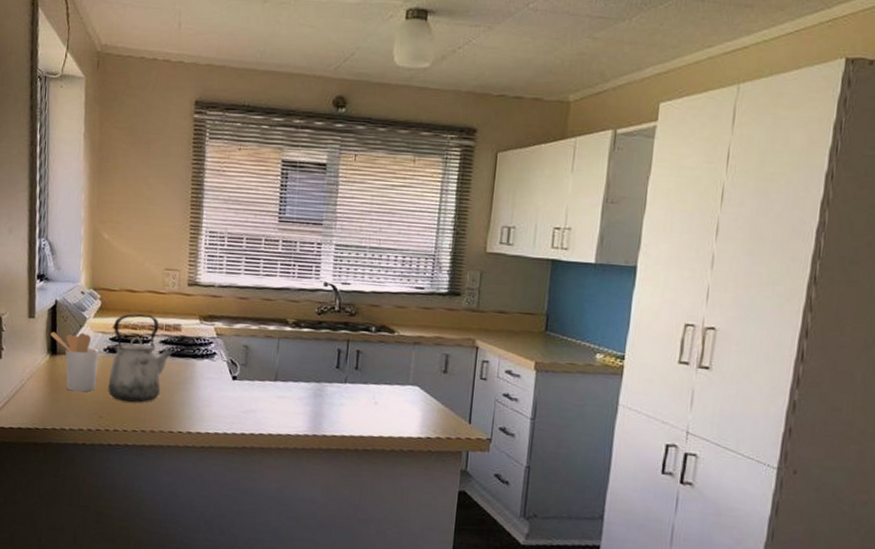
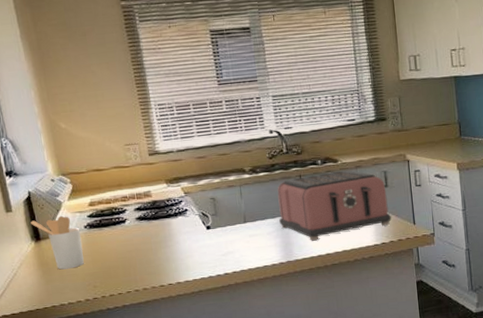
kettle: present [108,313,173,402] -> none [88,187,148,268]
toaster: none [314,341,444,419] -> present [277,170,391,241]

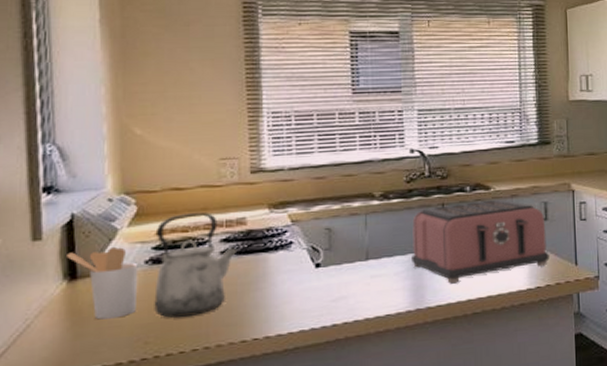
kettle: none [88,187,148,268] -> present [154,212,238,318]

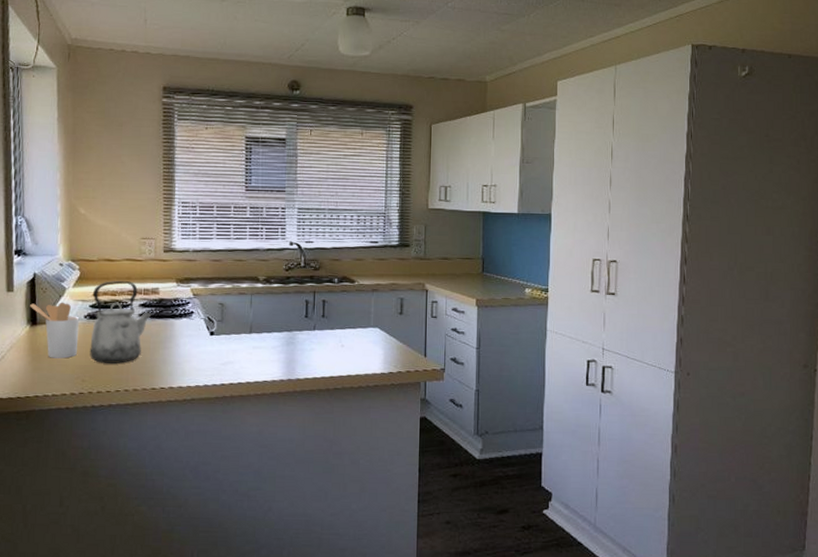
toaster: present [412,199,549,284] -> none [286,292,402,361]

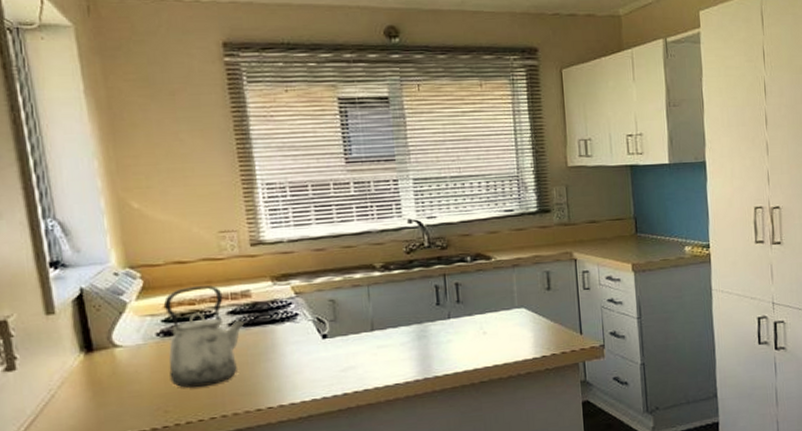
utensil holder: present [30,302,80,359] -> none [81,319,153,390]

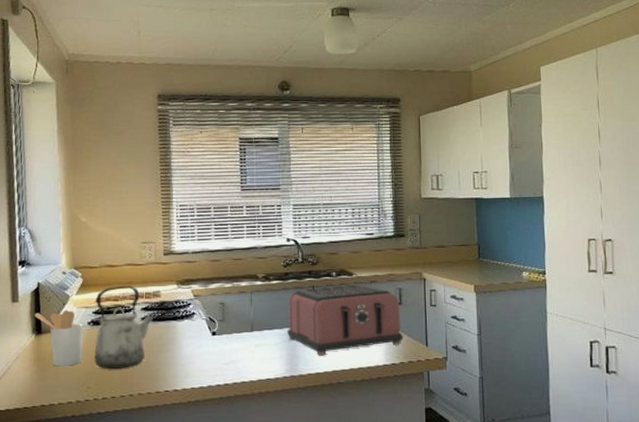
utensil holder: none [81,319,153,390] -> present [35,309,83,367]
toaster: none [415,269,554,354] -> present [287,284,403,356]

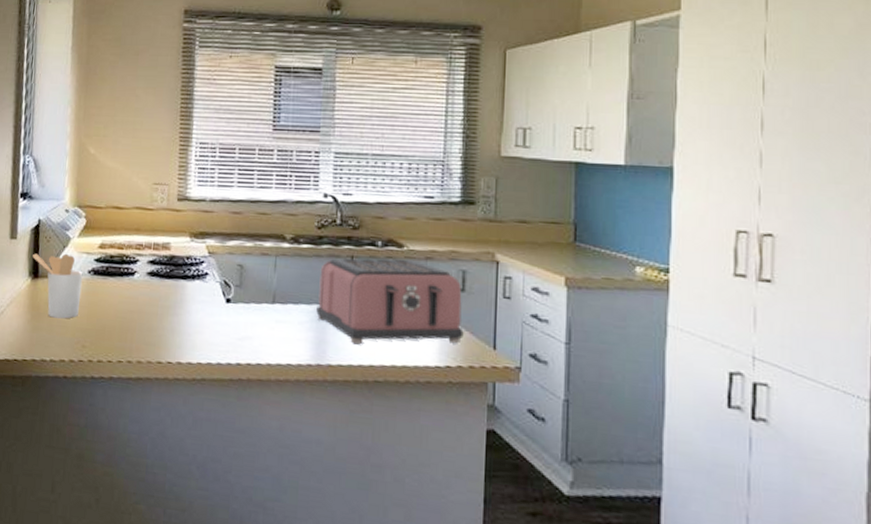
kettle: present [94,285,154,369] -> none [92,231,161,330]

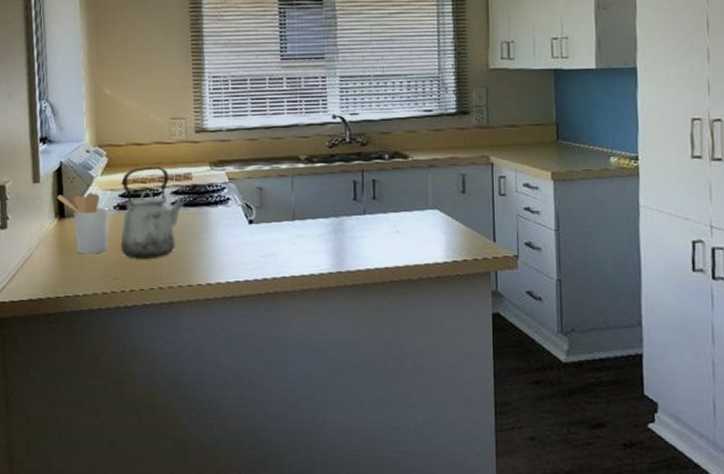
kettle: none [92,231,161,330] -> present [121,166,185,258]
toaster: present [316,258,464,345] -> none [333,169,467,250]

